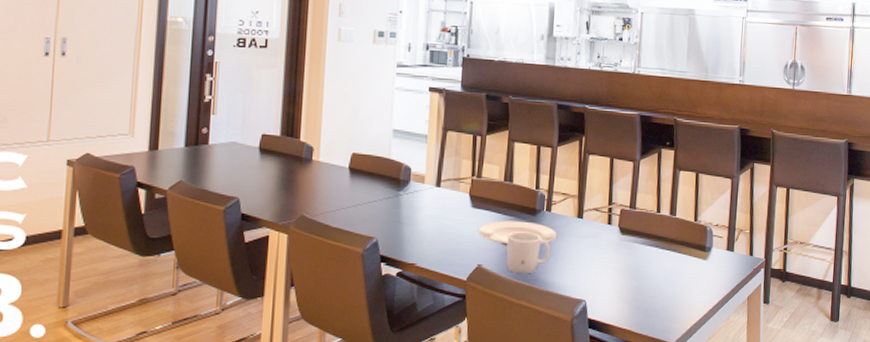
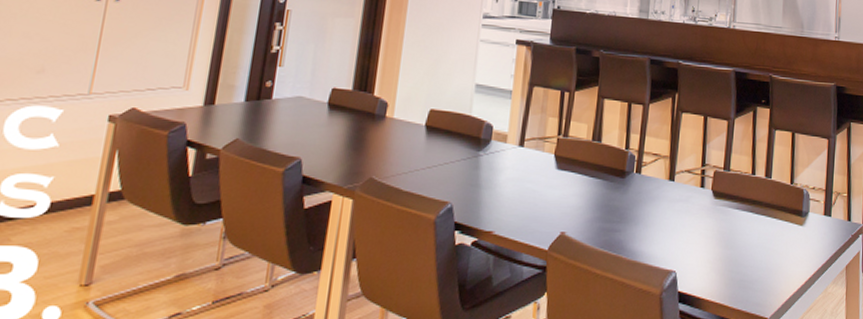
plate: present [478,220,557,246] -> none [562,183,647,211]
mug: present [506,232,551,274] -> none [591,195,640,243]

